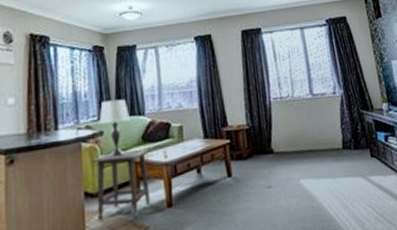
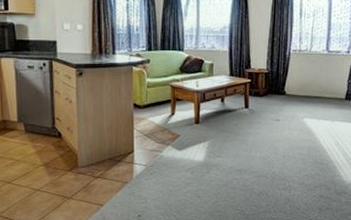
side table: present [91,149,151,220] -> none [140,77,185,126]
lamp: present [99,99,130,157] -> none [147,35,171,80]

